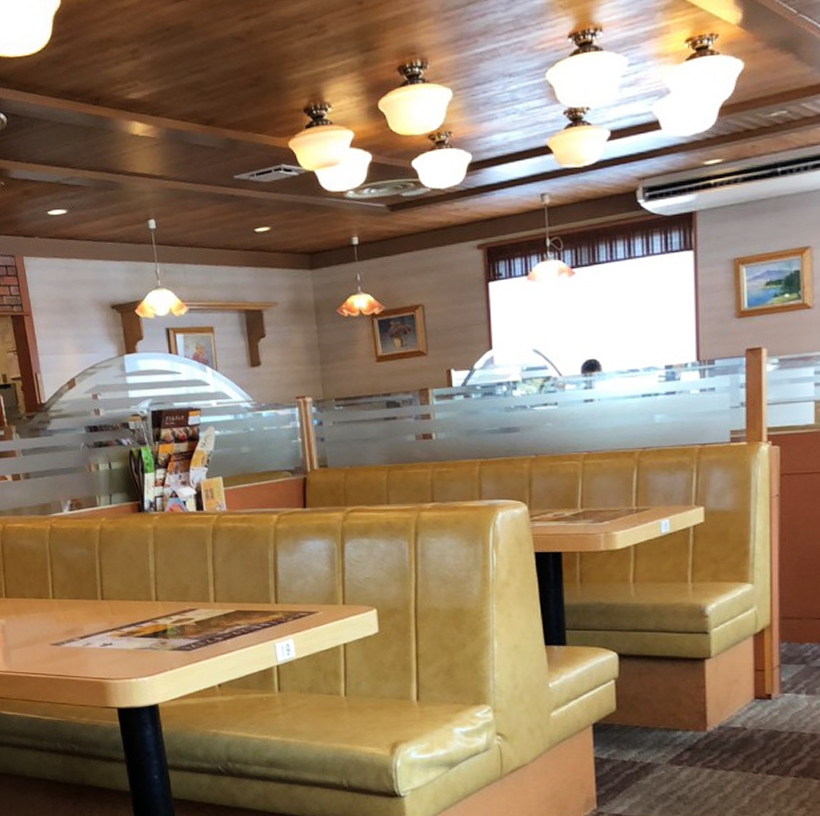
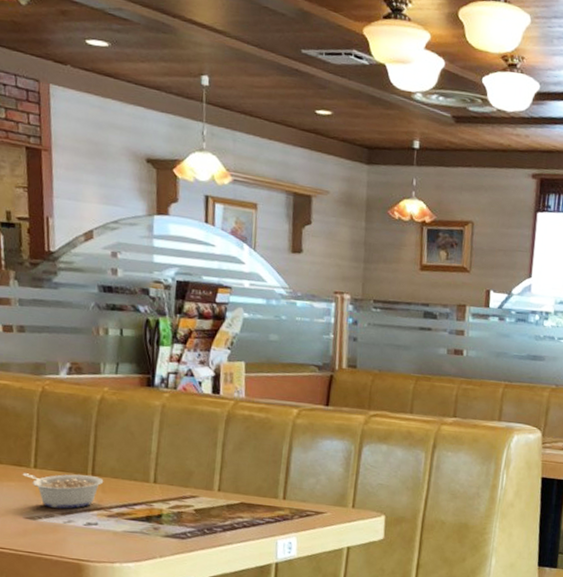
legume: none [44,600,113,633] -> present [22,472,104,509]

